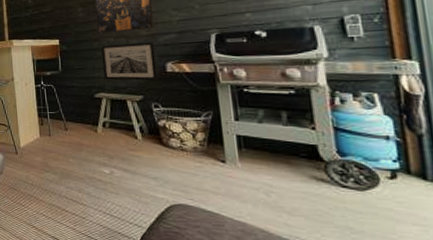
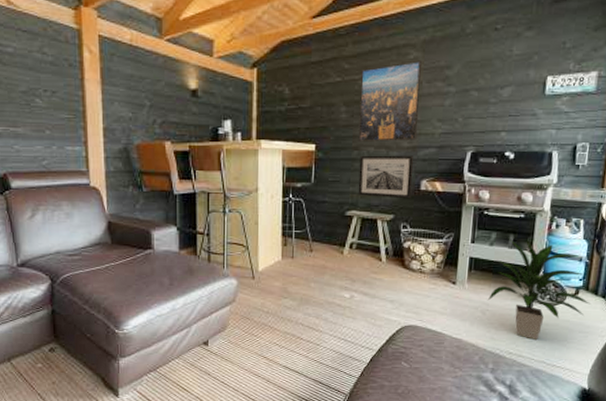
indoor plant: none [269,116,419,230] -> present [487,239,590,340]

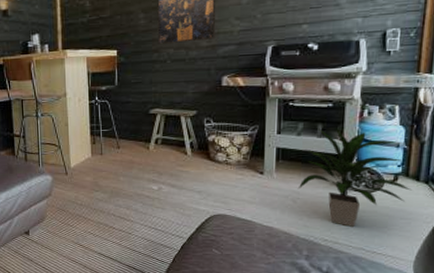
wall art: present [358,155,414,199] -> none [160,54,214,95]

